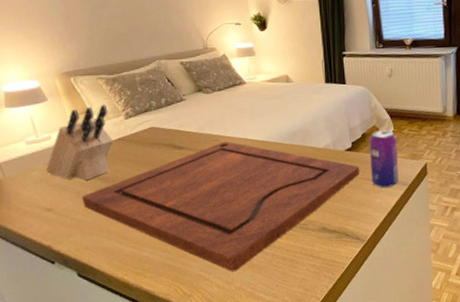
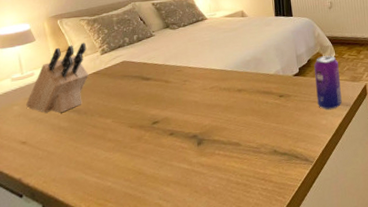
cutting board: present [81,141,359,272] -> none [55,71,306,200]

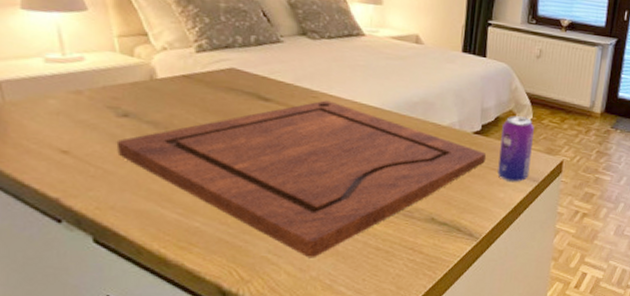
knife block: present [26,42,89,113] -> none [70,27,175,122]
cutting board: none [55,71,306,200] -> present [116,100,486,258]

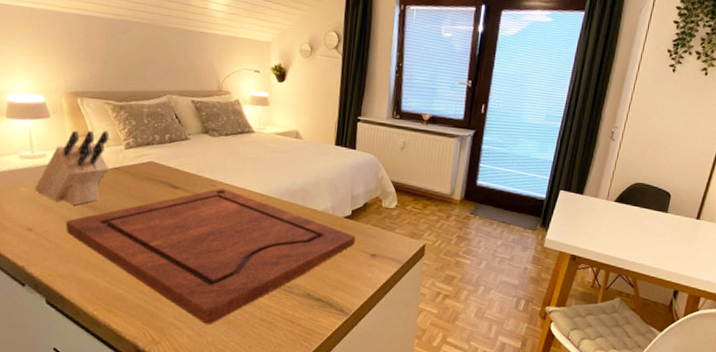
knife block: none [70,27,175,122] -> present [35,130,110,206]
beverage can: present [497,116,534,183] -> none [366,202,399,264]

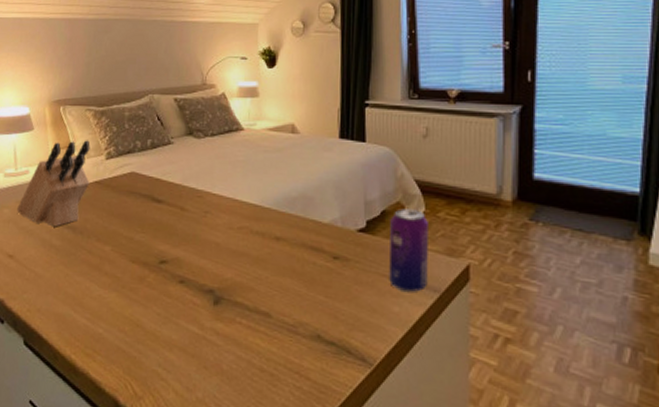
cutting board: present [65,188,355,325] -> none [45,199,373,376]
beverage can: none [366,202,399,264] -> present [389,208,428,293]

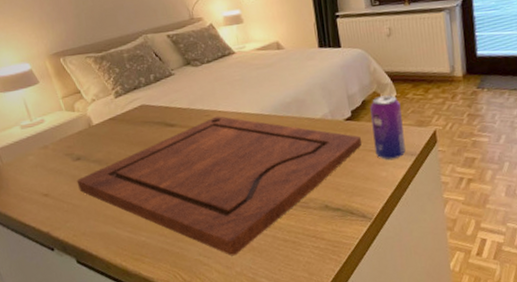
knife block: present [17,140,91,227] -> none [41,84,105,164]
cutting board: none [45,199,373,376] -> present [76,116,361,256]

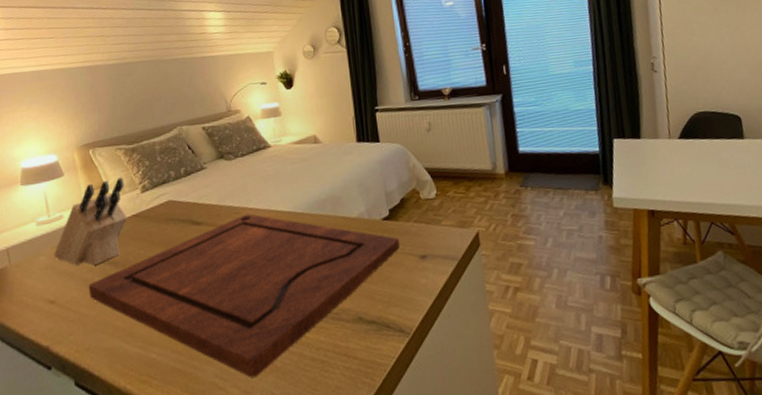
knife block: none [41,84,105,164] -> present [54,177,128,266]
beverage can: present [370,95,406,161] -> none [409,193,447,266]

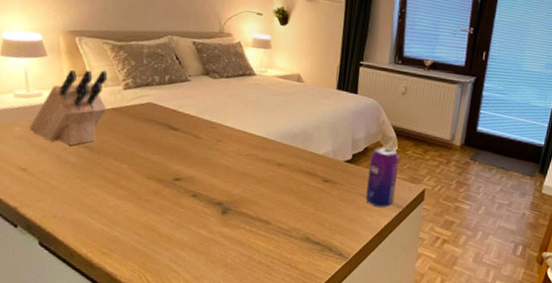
cutting board: present [88,213,399,379] -> none [60,130,355,269]
beverage can: none [409,193,447,266] -> present [365,147,399,208]

